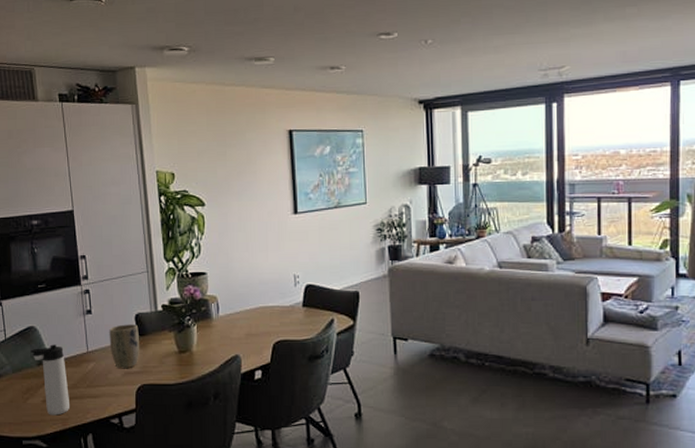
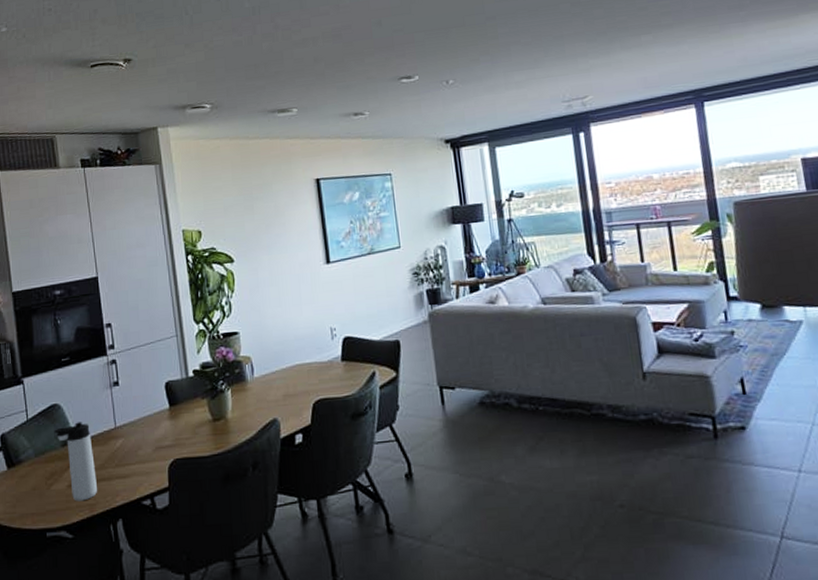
plant pot: present [109,324,139,369] -> none [138,393,171,444]

